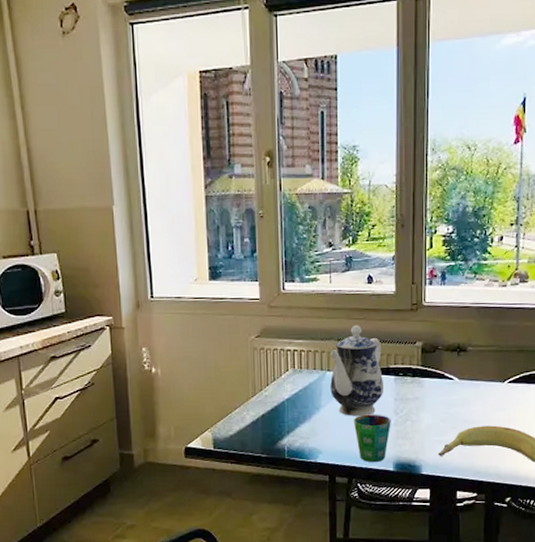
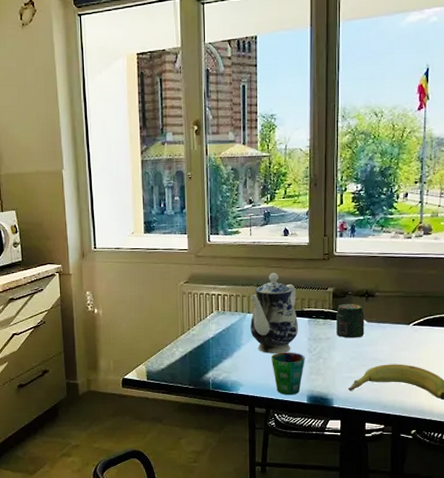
jar: none [425,360,456,398] -> present [336,304,365,338]

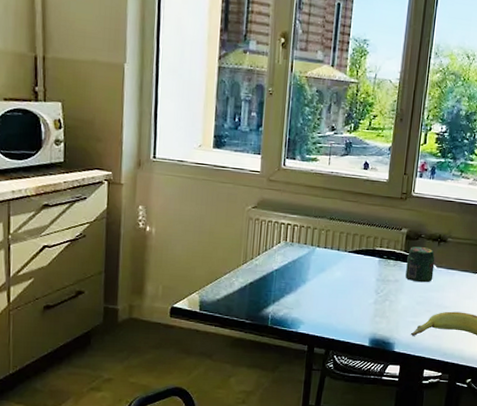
teapot: present [250,272,299,353] -> none [318,206,370,292]
cup: present [271,352,305,396] -> none [336,291,372,337]

